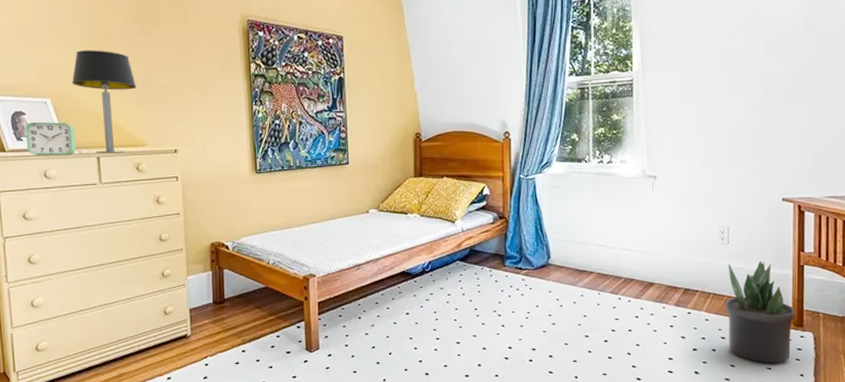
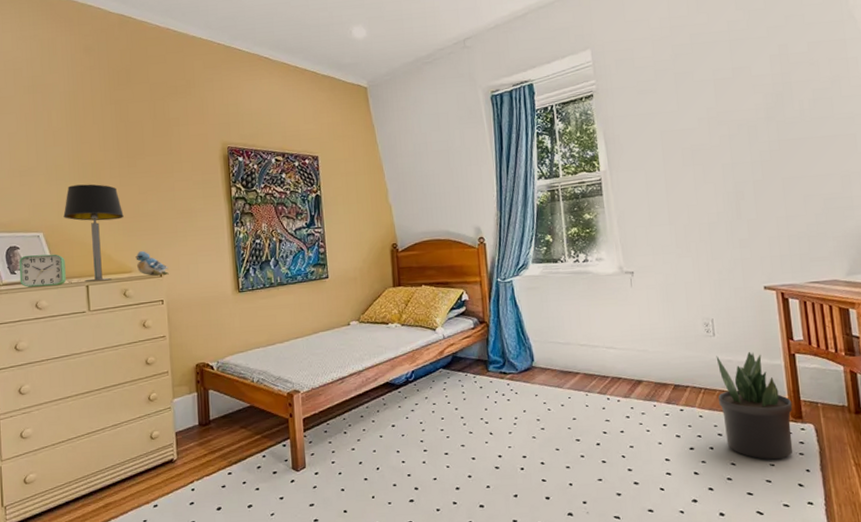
plush toy: none [149,125,184,151] -> present [135,251,169,276]

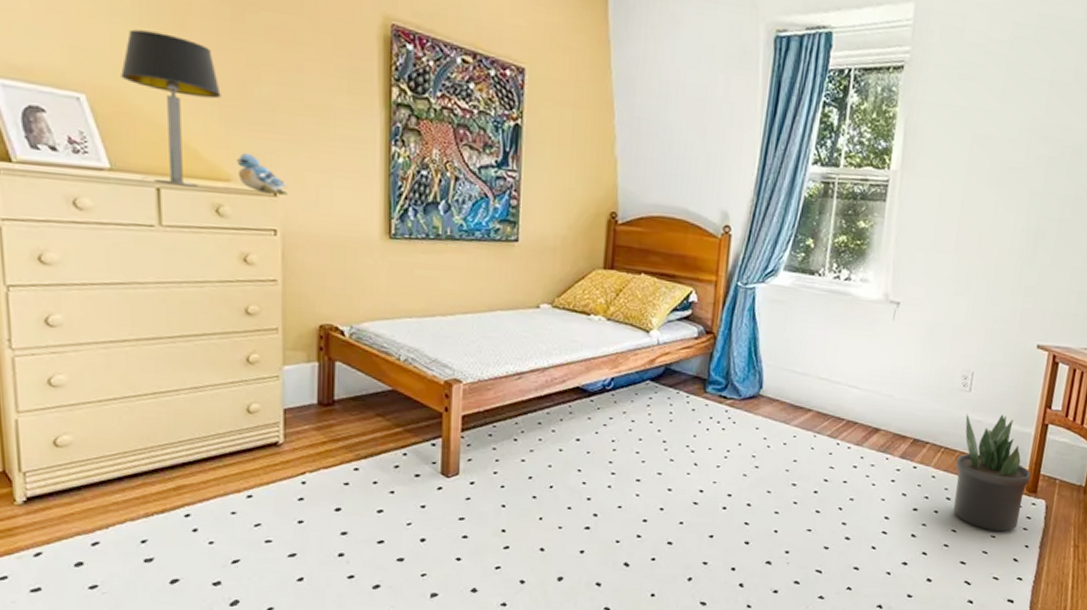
alarm clock: present [18,254,66,288] -> none [44,123,124,181]

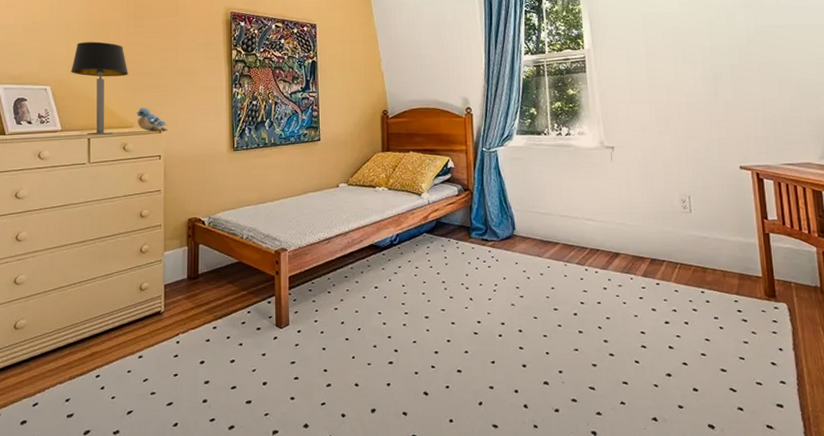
planter: present [953,414,1031,532] -> none [692,229,767,337]

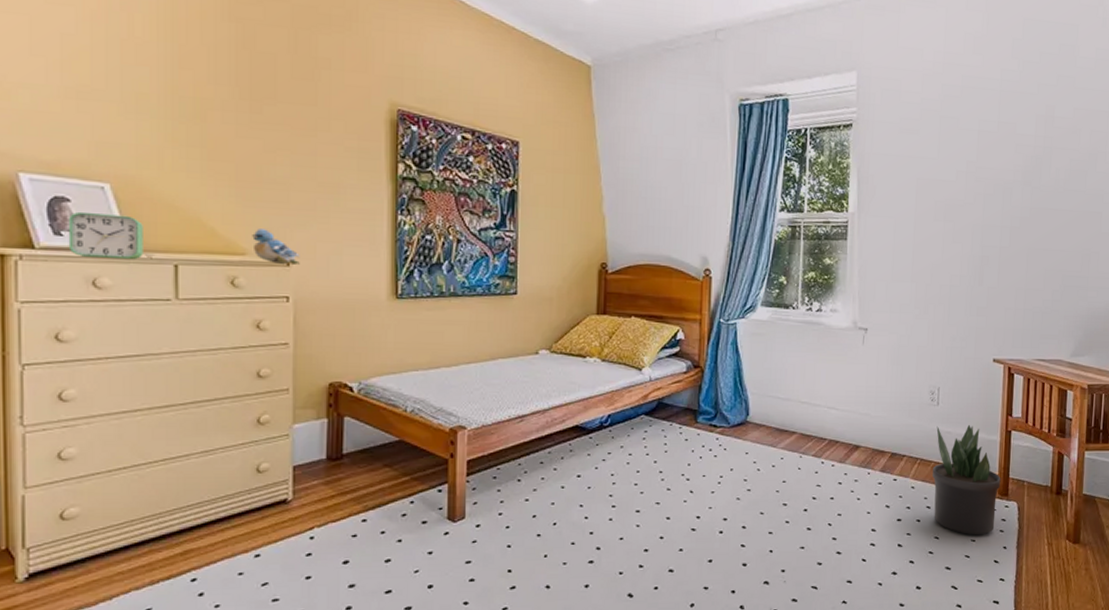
alarm clock: none [25,106,69,139] -> present [68,211,143,260]
table lamp: present [71,41,128,135] -> none [145,124,239,262]
planter: none [692,229,767,337] -> present [932,424,1001,535]

